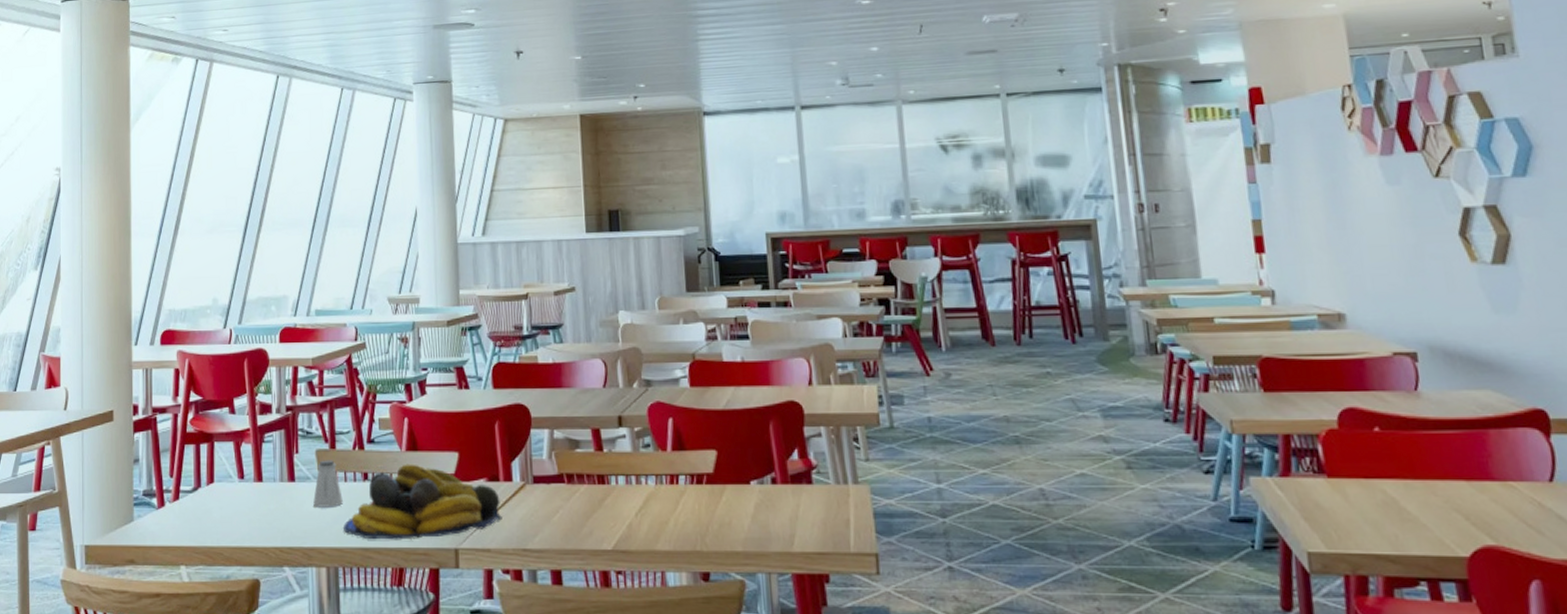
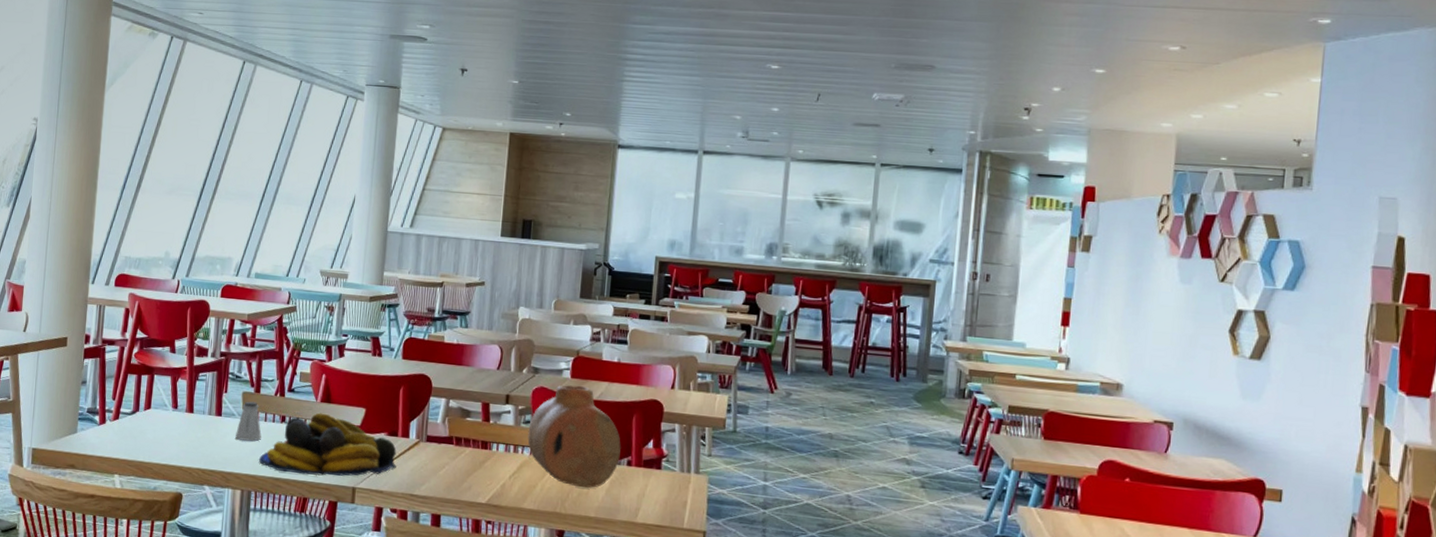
vase: none [649,394,762,516] -> present [527,385,621,488]

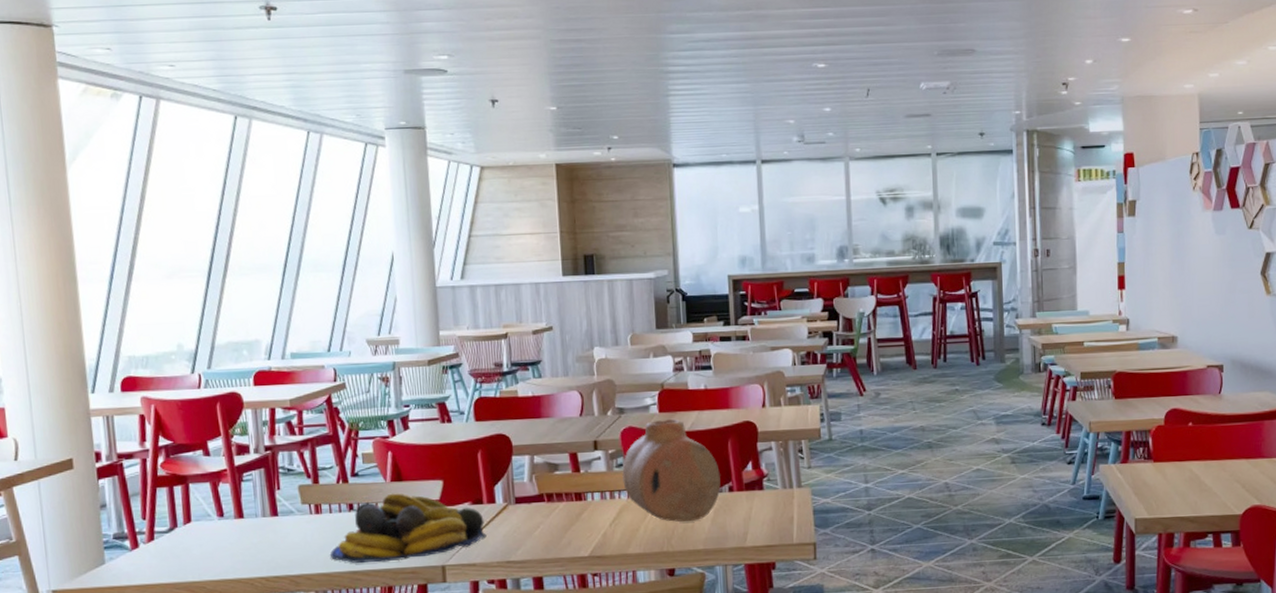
saltshaker: present [234,401,262,442] -> none [297,494,330,538]

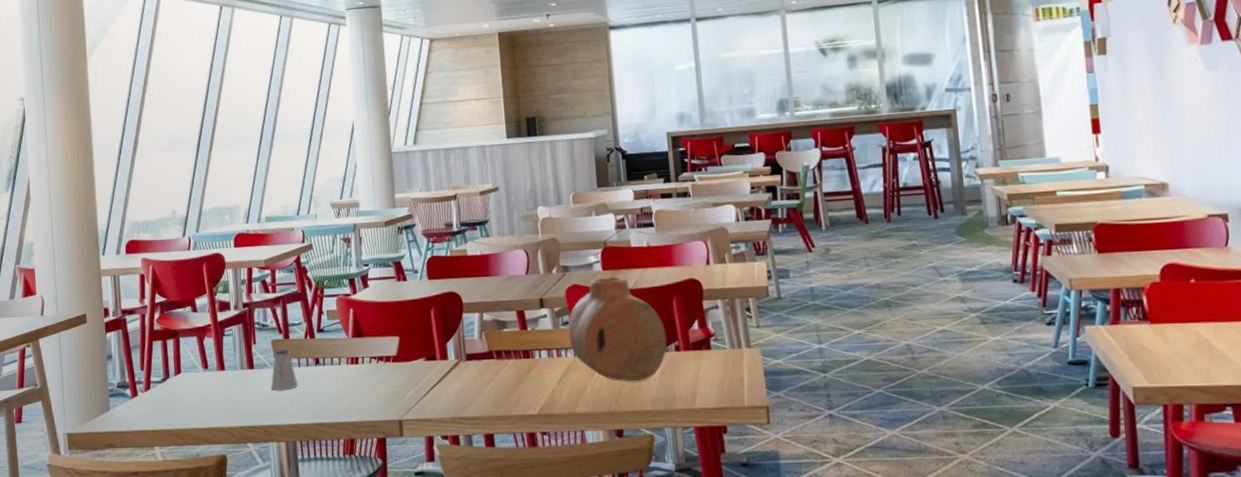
saltshaker: none [297,494,330,538] -> present [270,348,299,390]
fruit bowl: present [329,493,487,564] -> none [298,348,440,416]

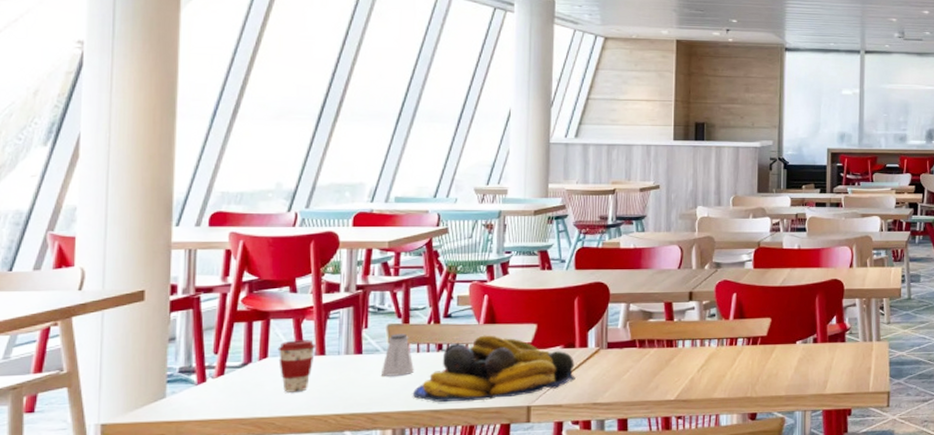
coffee cup: none [187,356,217,406] -> present [277,340,317,393]
fruit bowl: none [298,348,440,416] -> present [412,335,576,403]
vase: present [568,276,667,381] -> none [714,274,806,369]

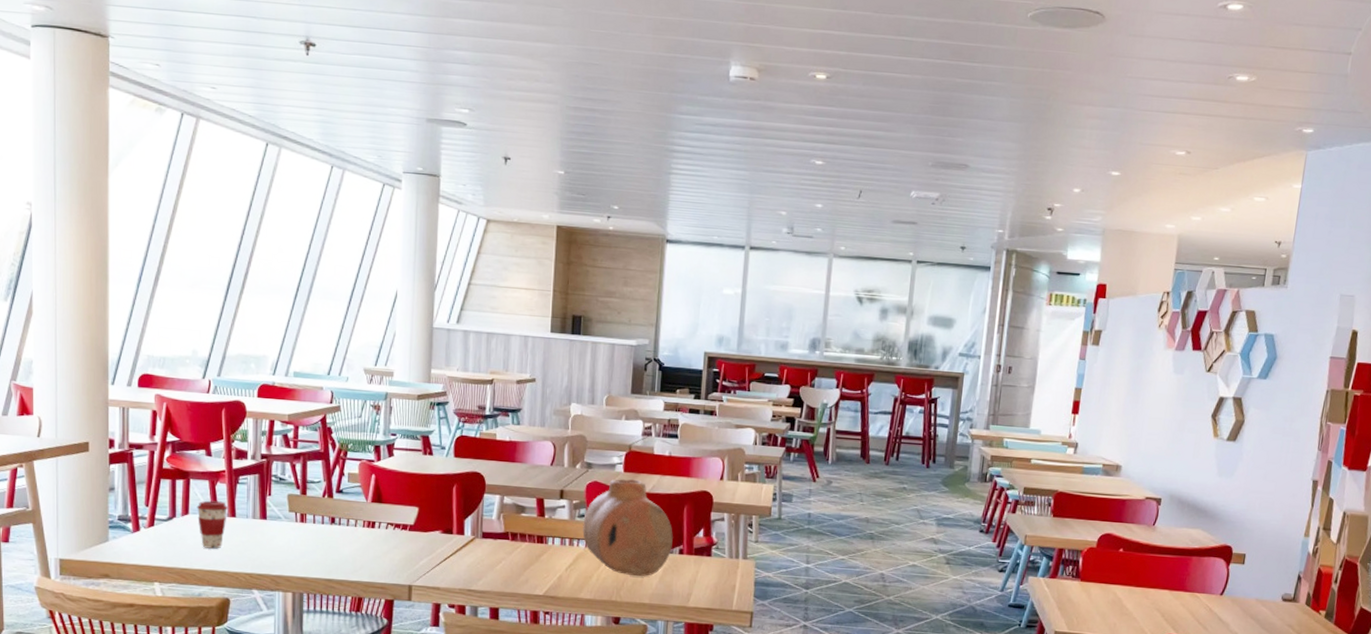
saltshaker: present [380,333,415,376] -> none [282,503,312,544]
fruit bowl: present [412,335,576,403] -> none [309,513,453,575]
vase: none [714,274,806,369] -> present [582,479,673,576]

